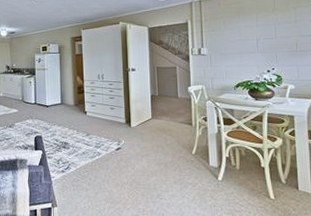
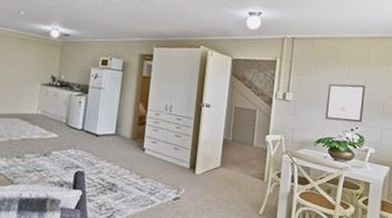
wall art: none [239,30,277,65] -> present [325,83,366,123]

